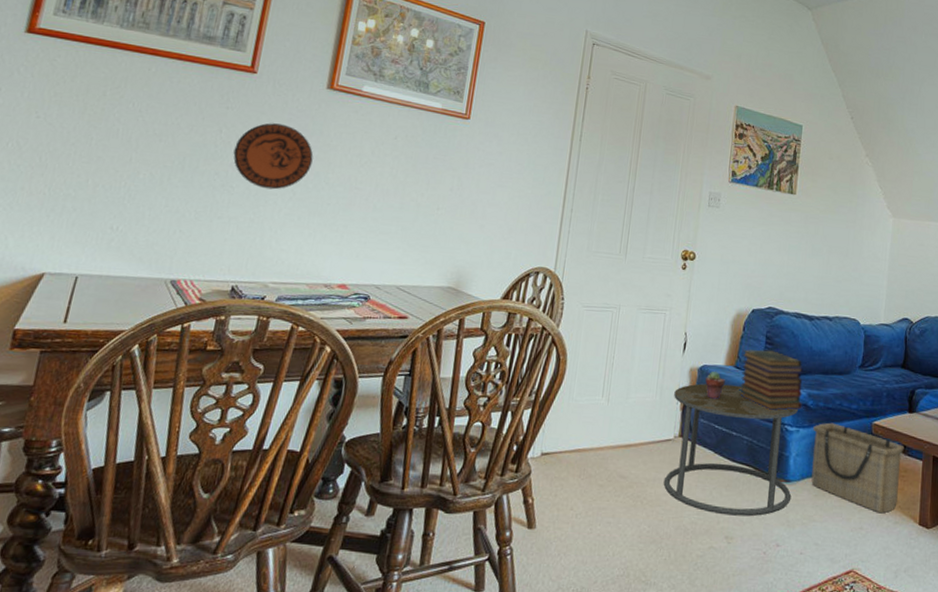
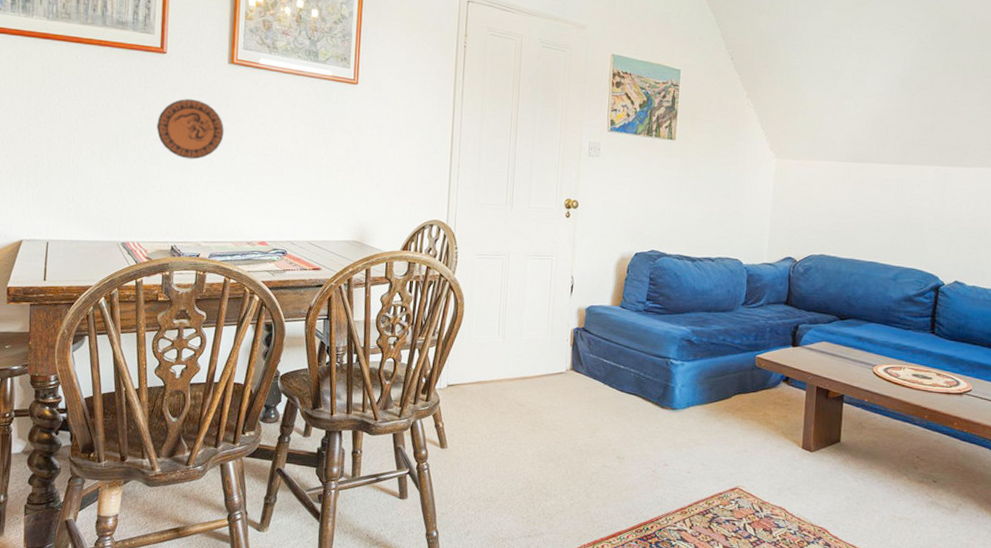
side table: present [663,383,799,517] -> none [558,322,683,440]
potted succulent: present [705,371,725,400] -> none [593,310,612,337]
book stack: present [739,349,804,411] -> none [625,290,687,346]
basket: present [811,422,904,514] -> none [697,356,788,438]

